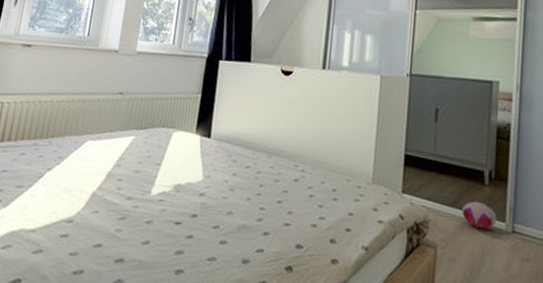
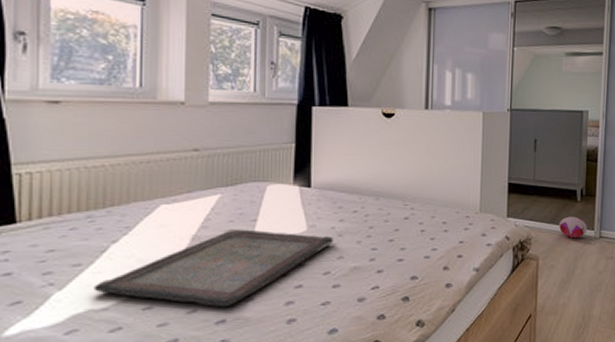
serving tray: none [27,170,226,247] -> present [93,229,333,308]

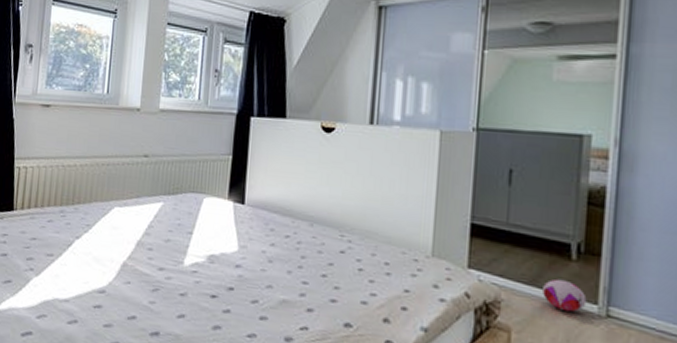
serving tray: present [93,229,333,308] -> none [59,239,264,320]

